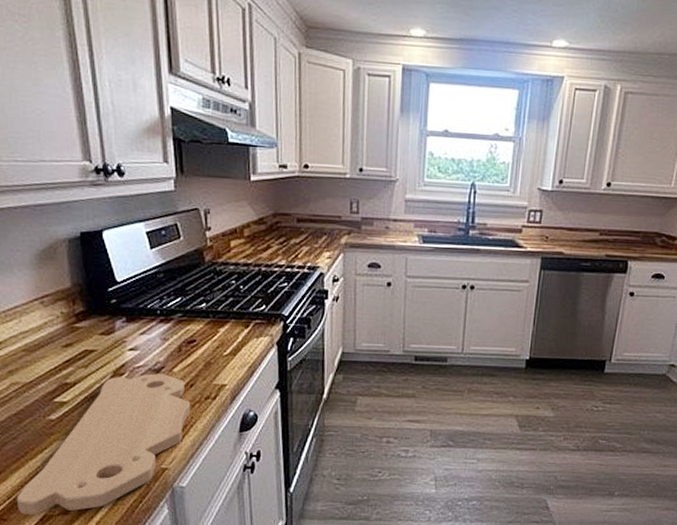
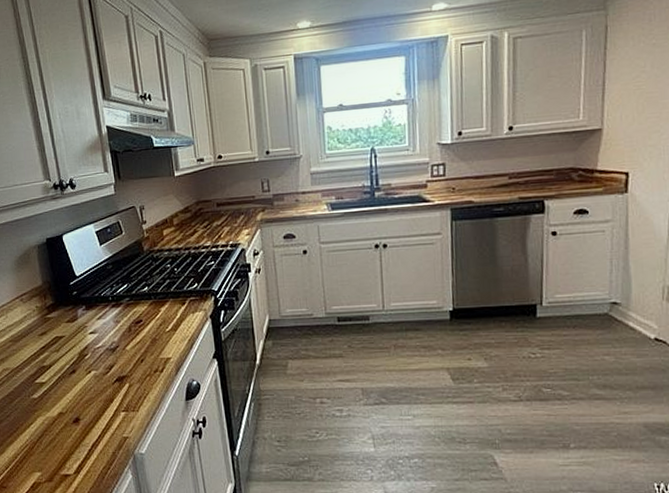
cutting board: present [16,373,191,515] -> none [12,352,144,482]

